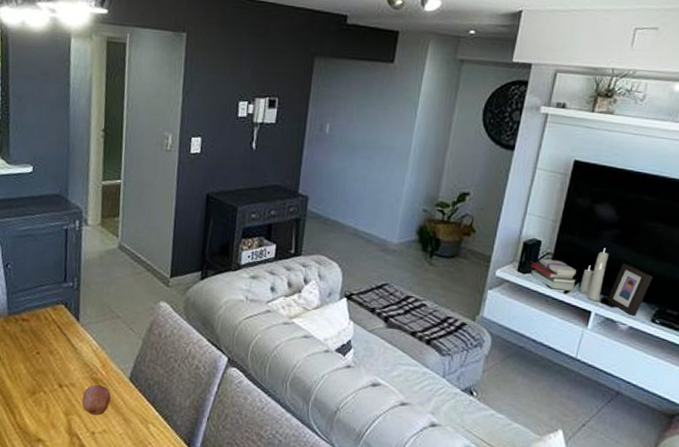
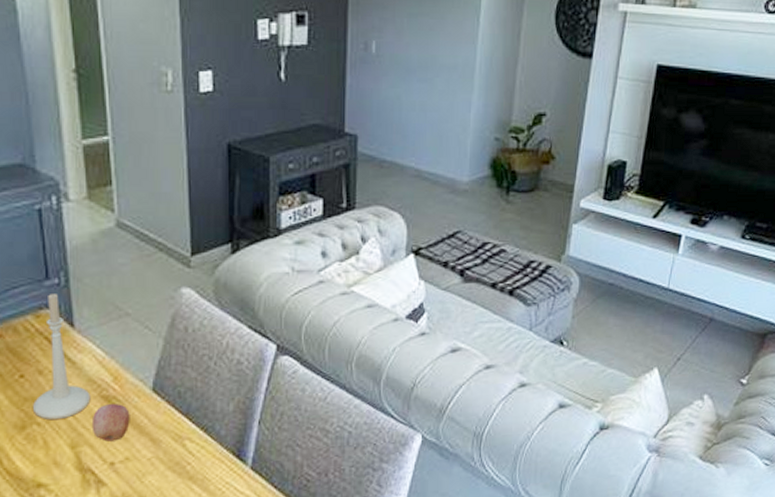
candlestick: none [42,293,84,391] -> present [33,294,91,420]
books: present [529,259,576,291] -> none [615,182,665,215]
candle: present [578,248,609,302] -> none [667,162,697,224]
picture frame: present [606,263,653,316] -> none [696,177,742,233]

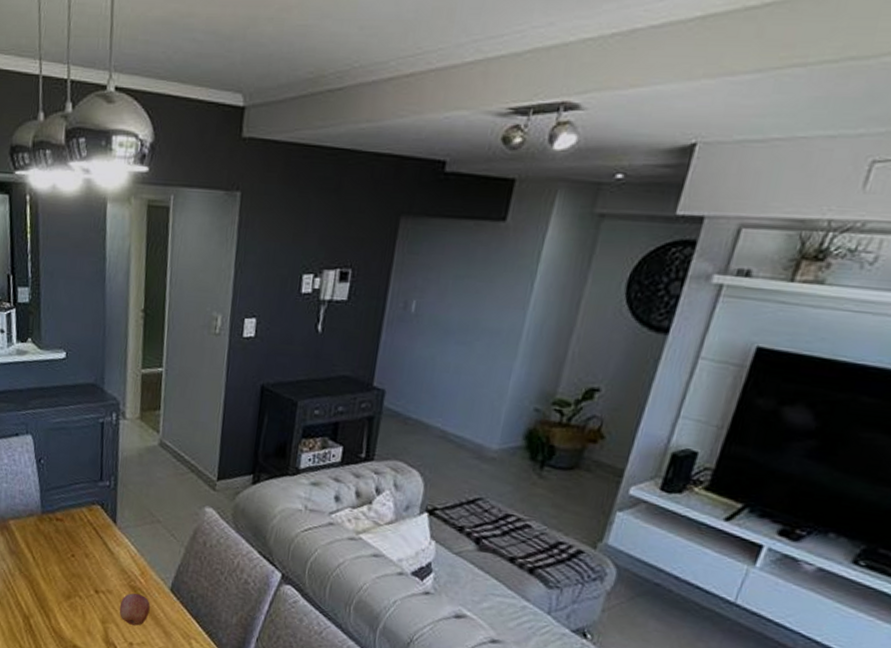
candlestick: present [33,294,91,420] -> none [78,493,122,597]

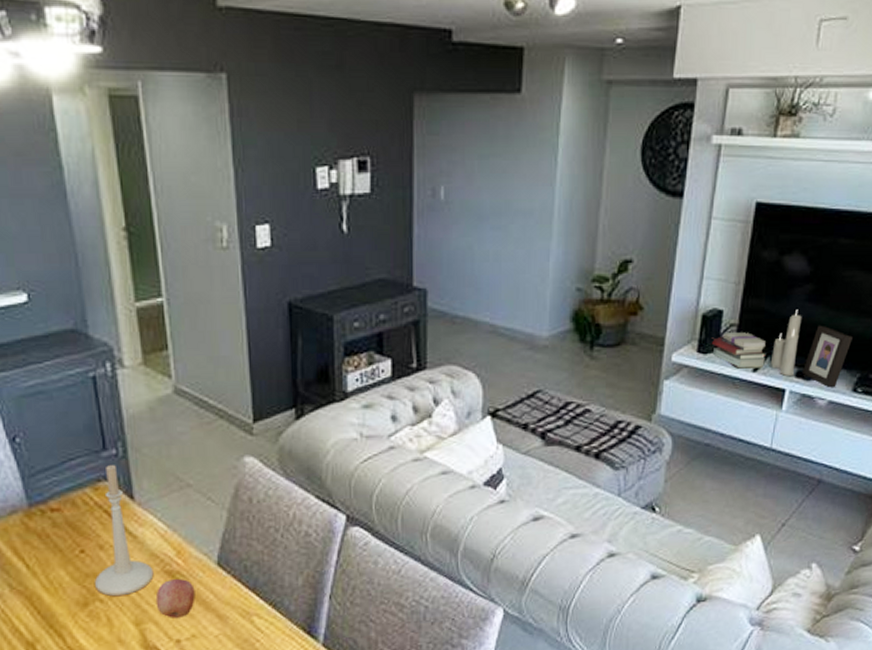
candlestick: none [78,493,122,597] -> present [95,465,154,597]
books: none [677,475,746,518] -> present [711,332,766,369]
candle: none [745,464,797,534] -> present [768,309,802,377]
picture frame: none [787,485,862,554] -> present [802,325,853,387]

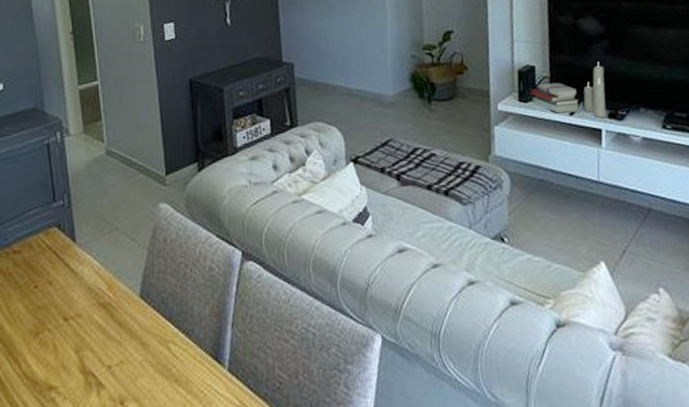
candlestick: present [95,465,154,597] -> none [45,214,90,327]
fruit: present [155,578,196,618] -> none [91,309,123,346]
picture frame: present [802,325,853,387] -> none [613,73,653,126]

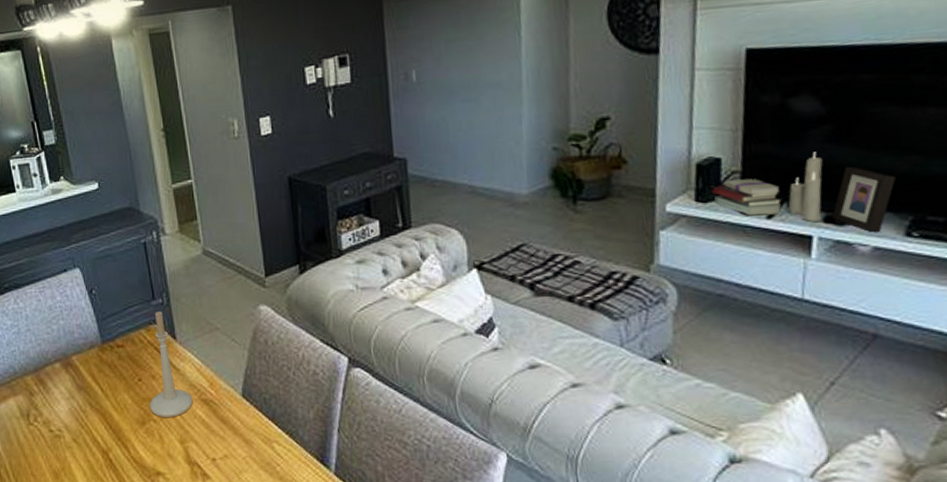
candlestick: none [45,214,90,327] -> present [150,312,193,418]
picture frame: none [613,73,653,126] -> present [831,166,896,232]

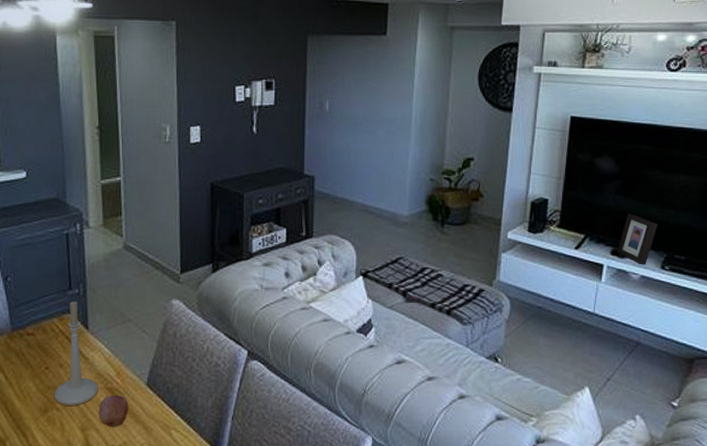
fruit: none [195,406,226,439] -> present [98,394,129,427]
books: present [710,178,781,216] -> none [539,217,585,246]
candle: present [786,151,823,223] -> none [588,200,614,255]

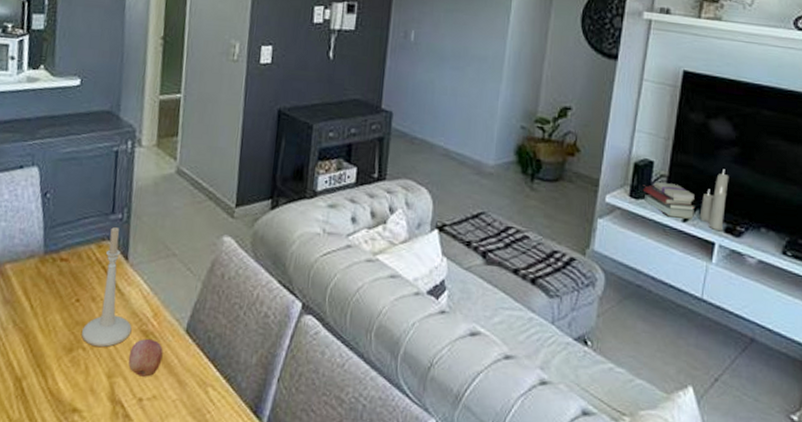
books: none [539,217,585,246] -> present [642,182,695,219]
candle: none [588,200,614,255] -> present [698,169,729,232]
picture frame: present [616,213,658,264] -> none [730,186,779,247]

